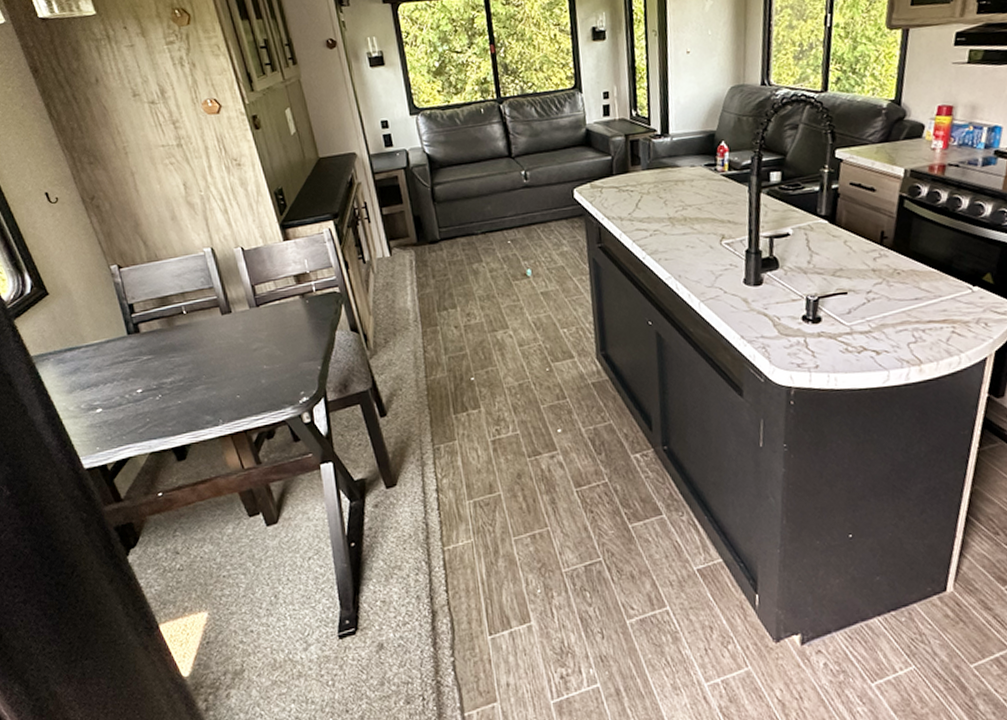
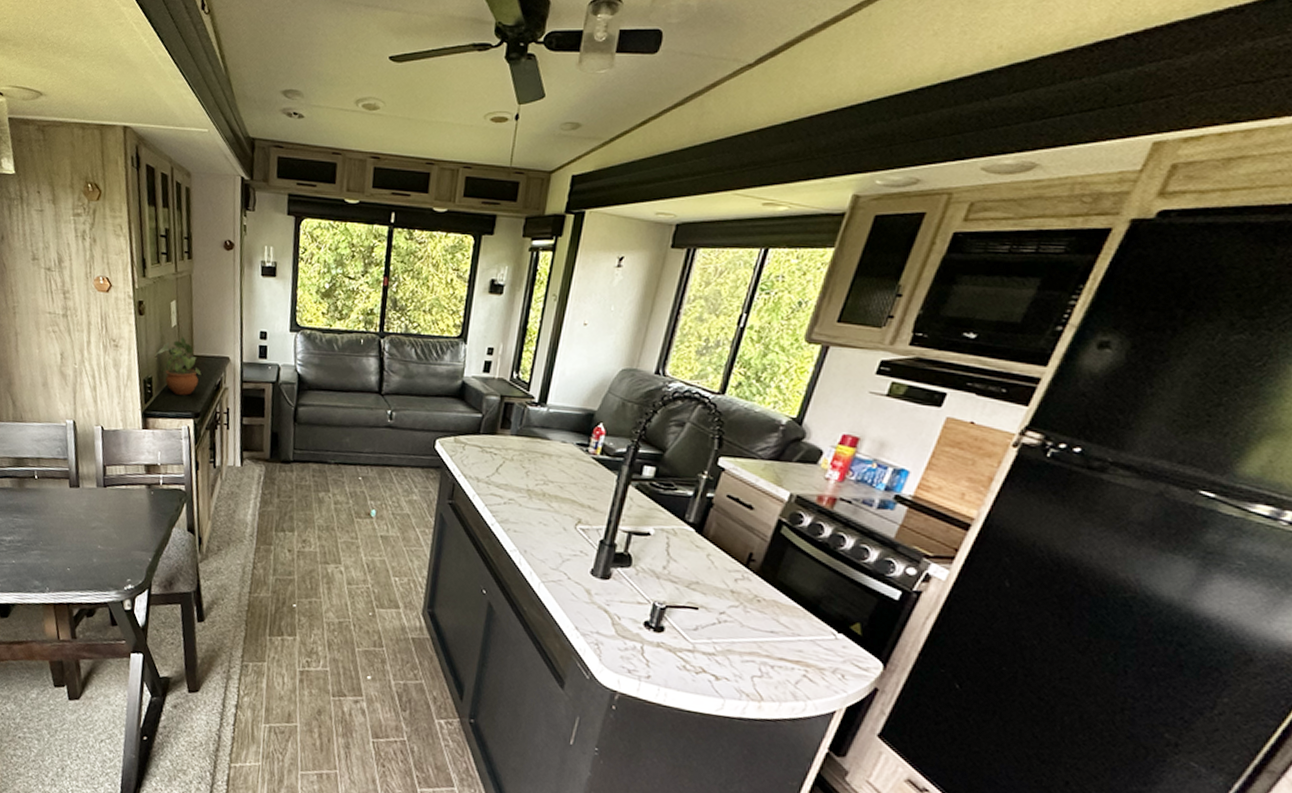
potted plant: none [280,142,331,200] -> present [155,337,202,395]

